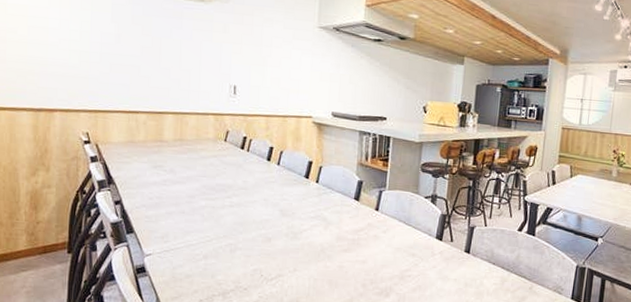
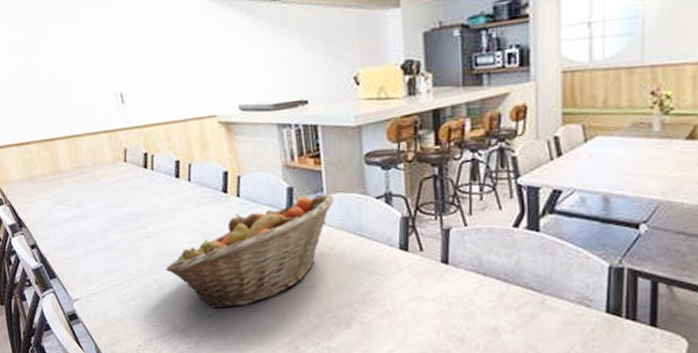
fruit basket: none [240,189,394,273] -> present [165,195,335,309]

